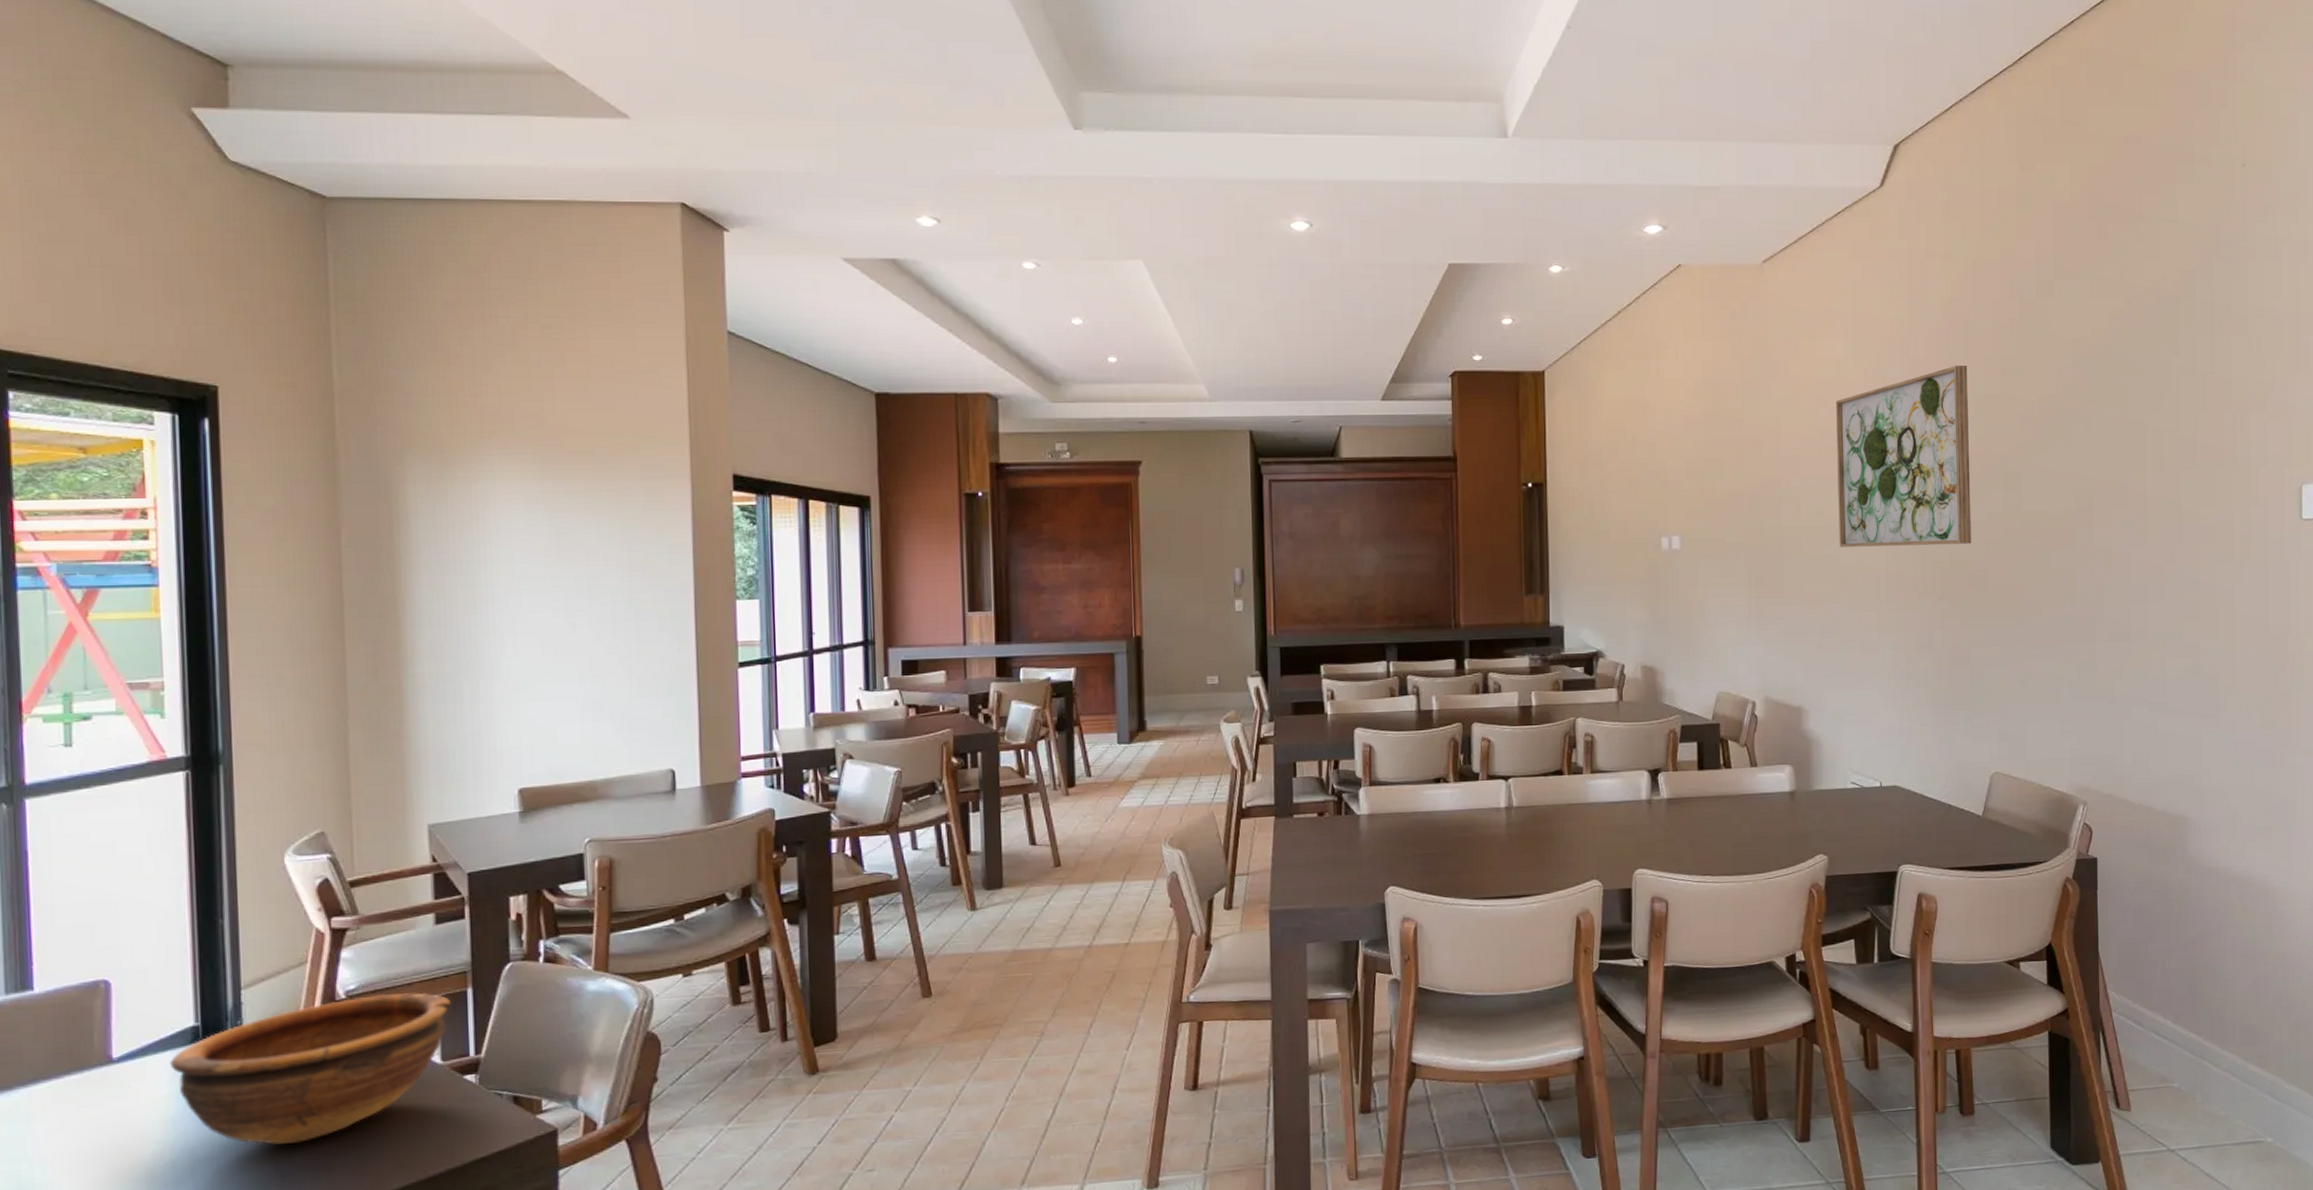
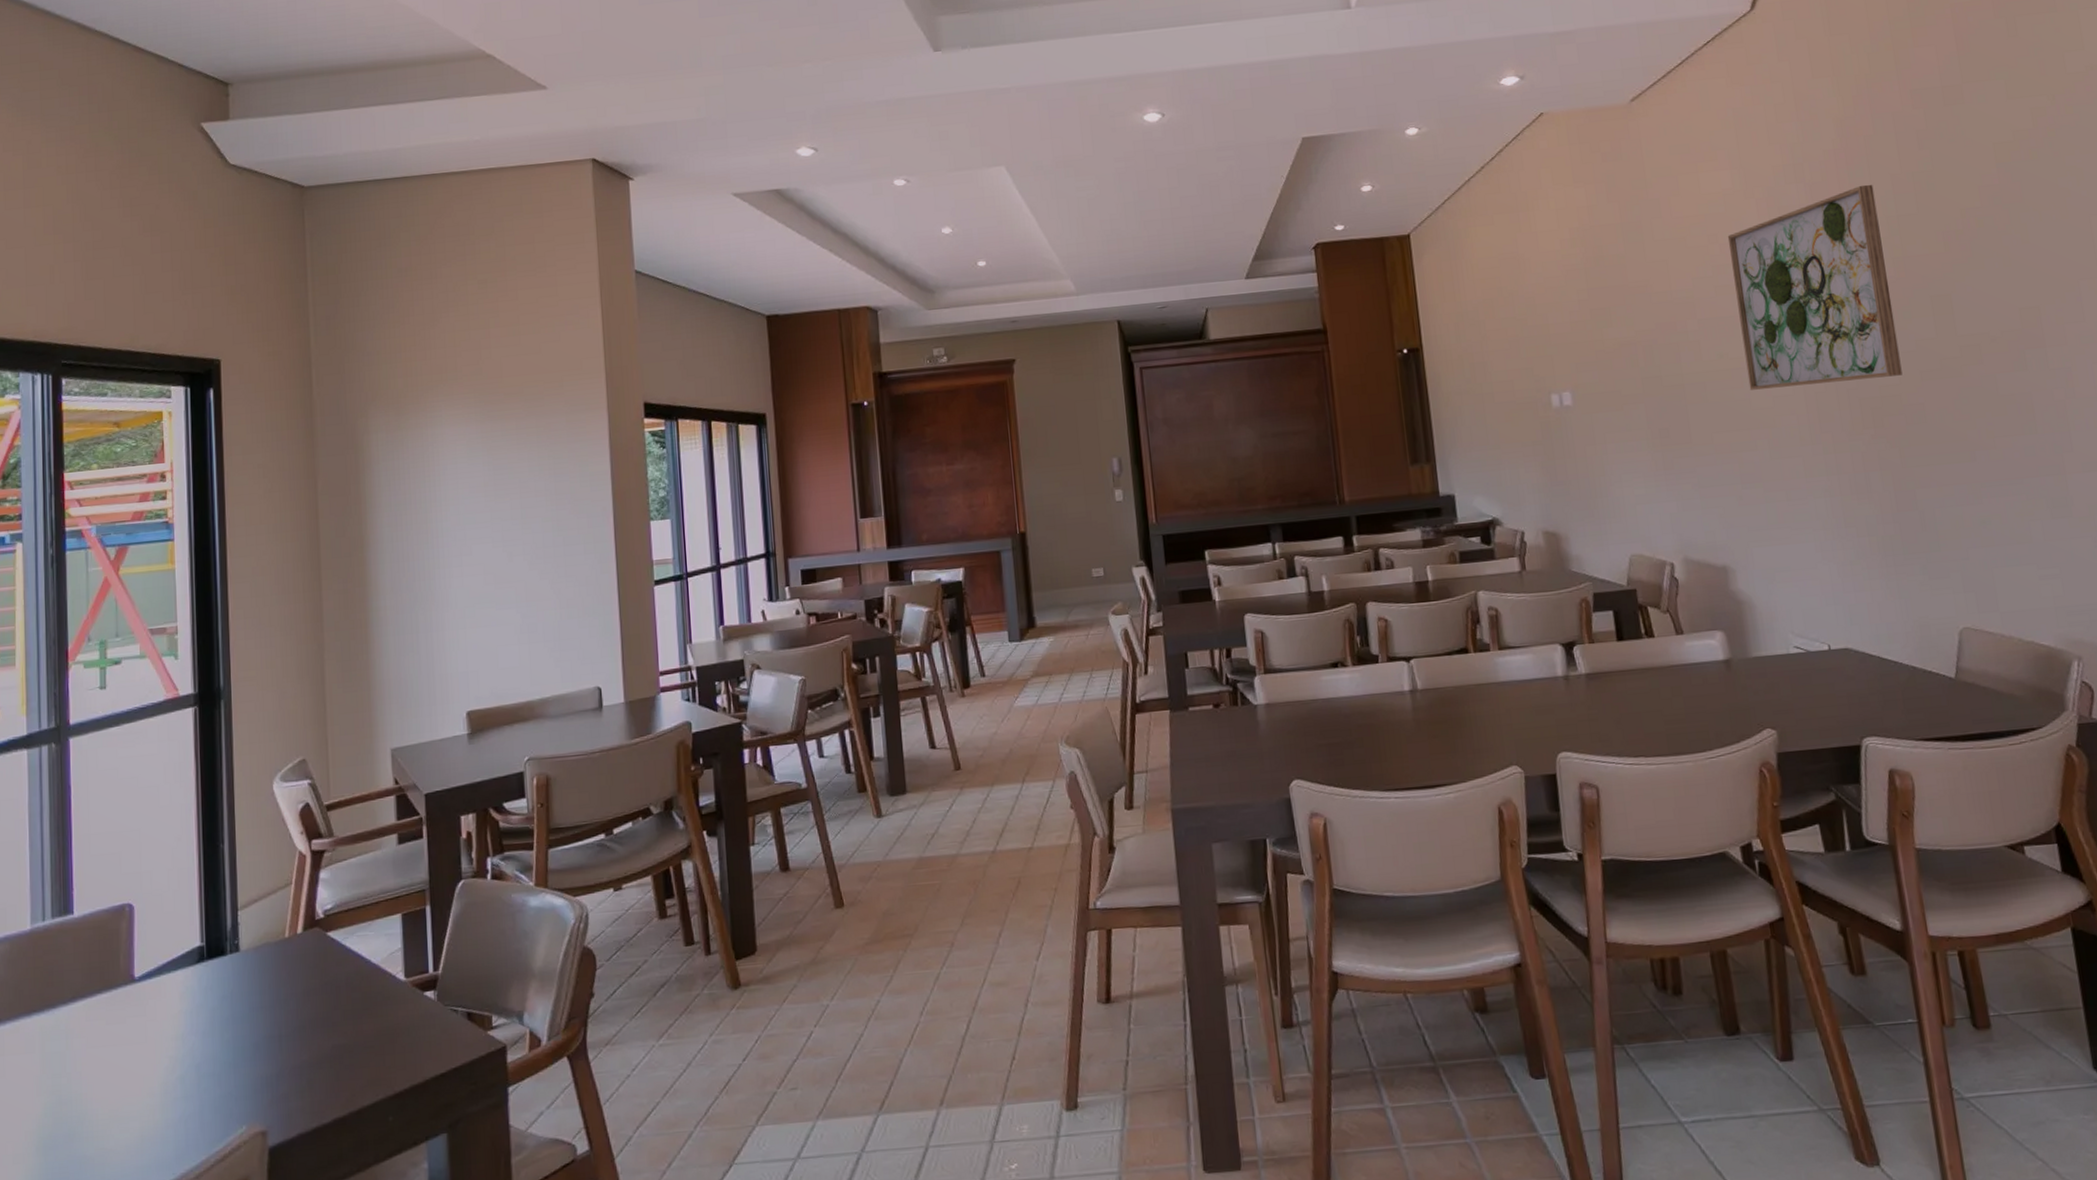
bowl: present [169,992,452,1145] -> none [180,910,414,1061]

